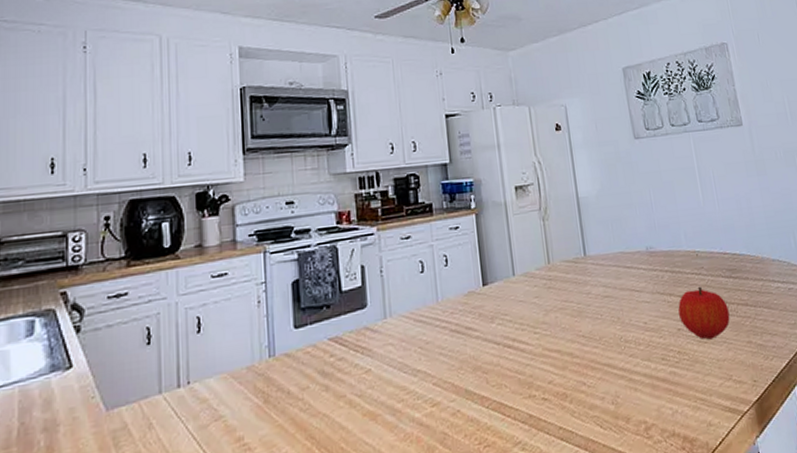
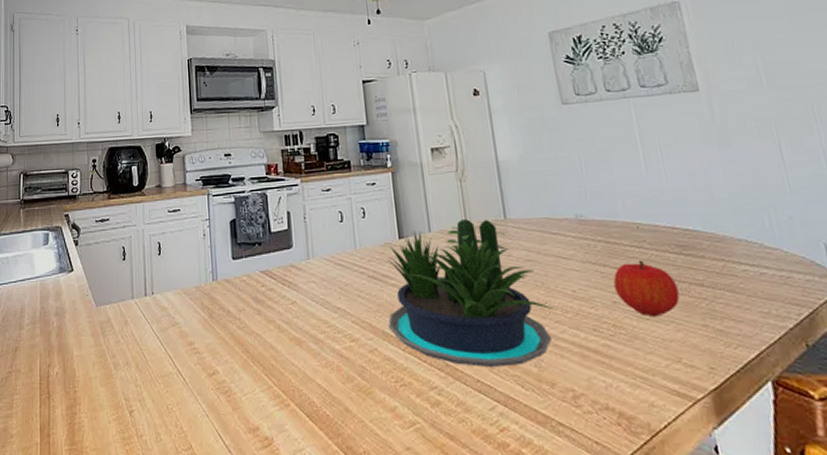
potted plant: none [471,258,628,415] -> present [387,219,553,368]

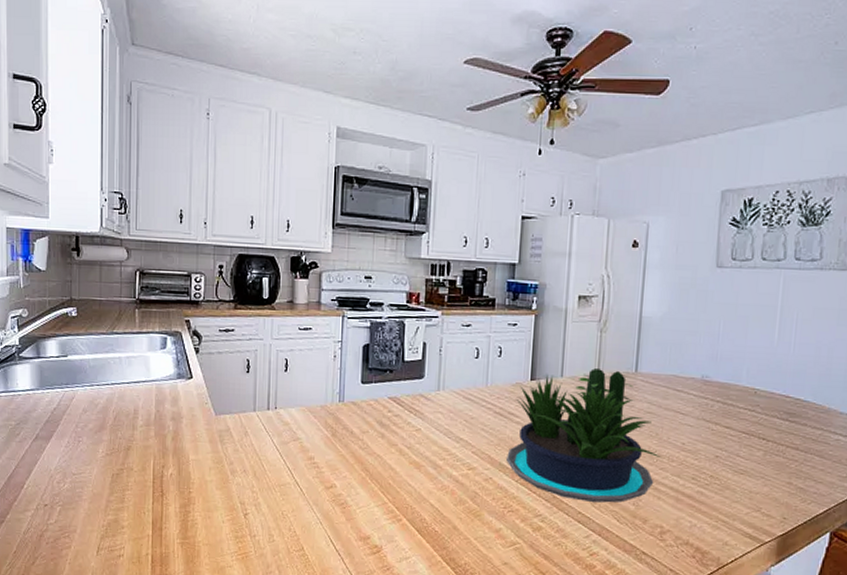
fruit: present [613,260,680,317] -> none [720,422,776,472]

